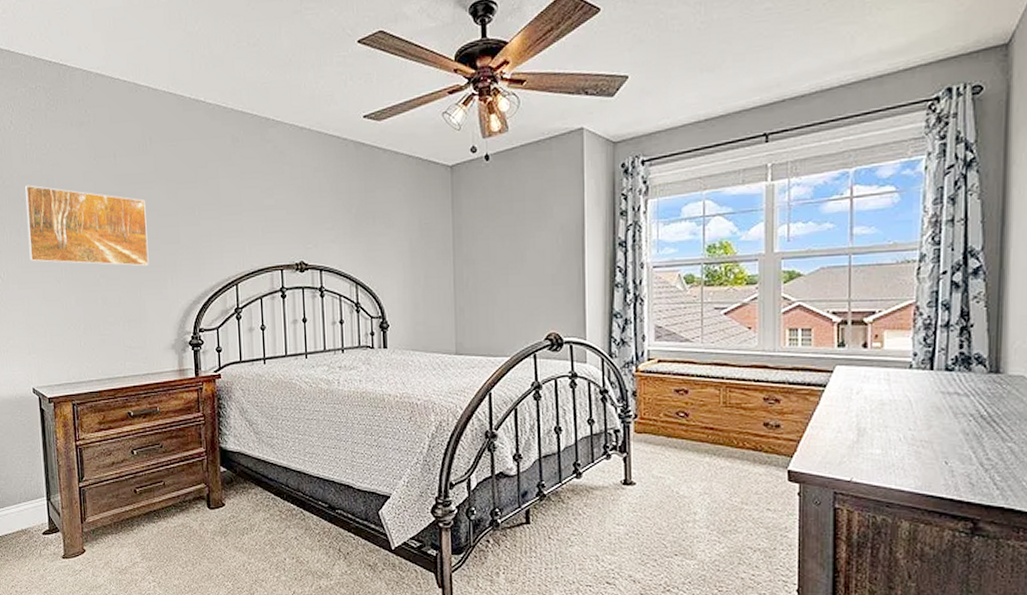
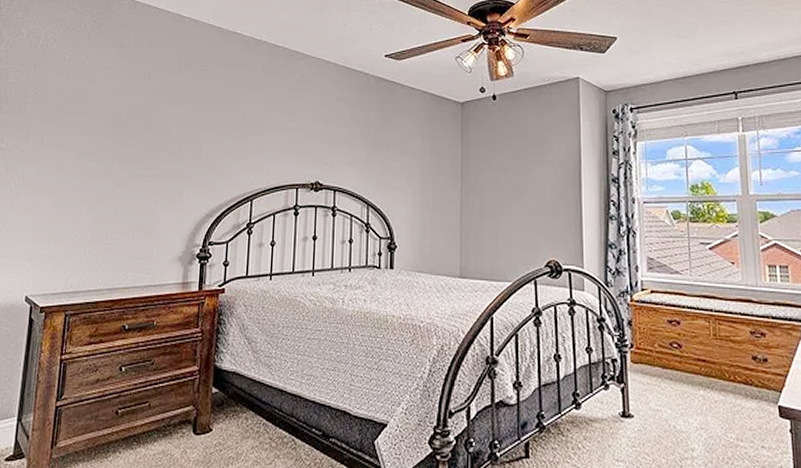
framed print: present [24,185,149,267] -> none [47,96,172,179]

